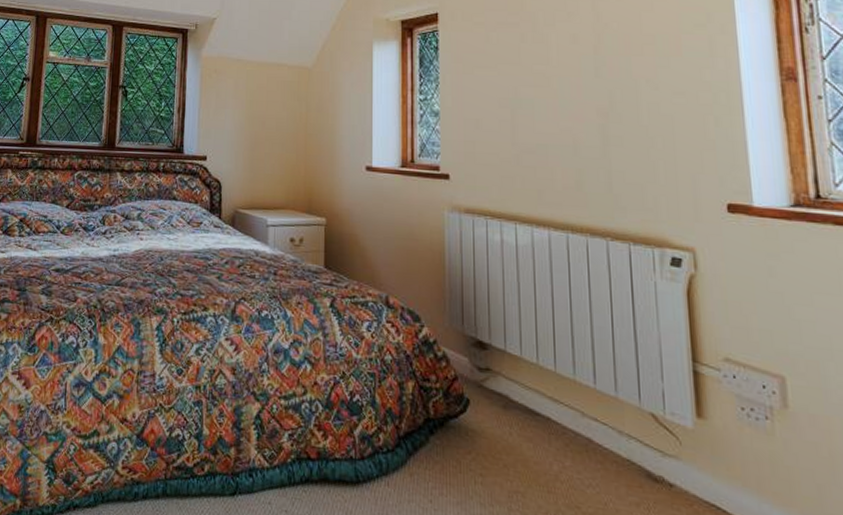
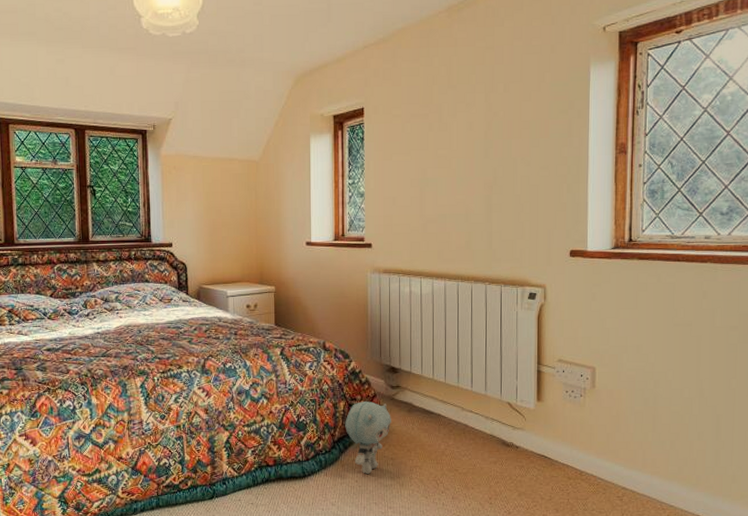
plush toy: none [415,383,479,493] -> present [345,400,391,474]

